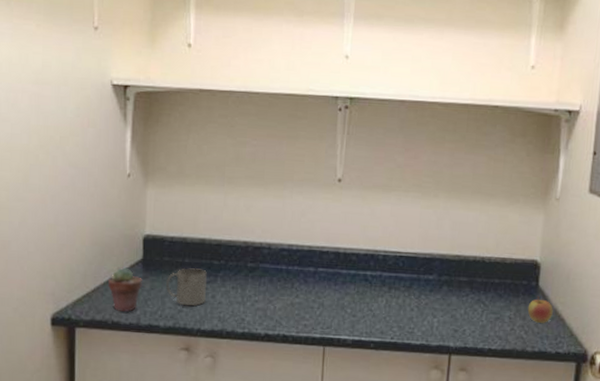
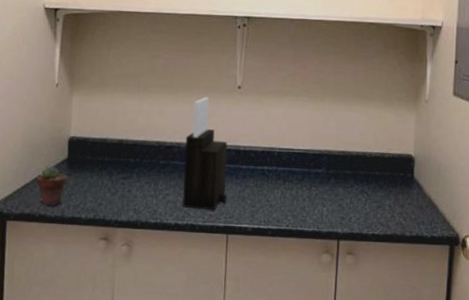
mug: present [166,268,207,307] -> none [88,165,124,200]
knife block: none [273,191,325,320] -> present [182,97,228,211]
apple: present [527,295,553,323] -> none [405,185,427,210]

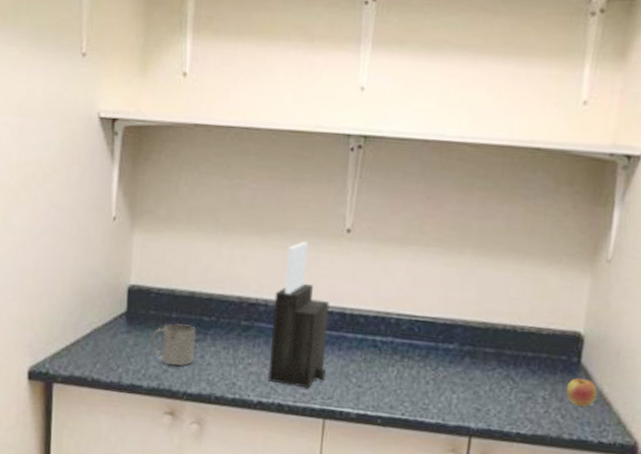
potted succulent: present [37,166,67,206] -> none [89,320,126,369]
mug: none [88,165,124,200] -> present [151,323,196,367]
apple: none [405,185,427,210] -> present [566,373,598,407]

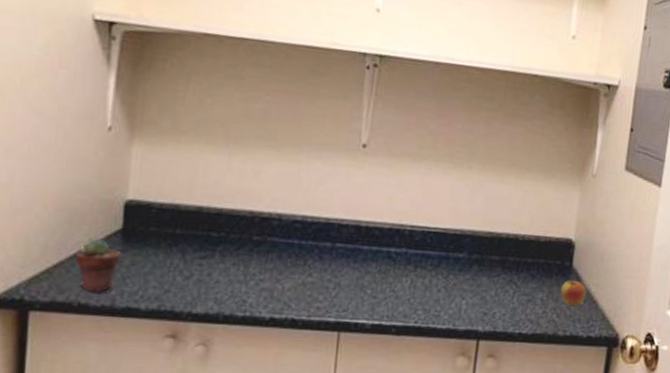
potted succulent: none [89,320,126,369] -> present [76,238,121,292]
mug: present [151,323,196,367] -> none [150,240,203,286]
knife block: present [267,242,330,389] -> none [281,156,345,302]

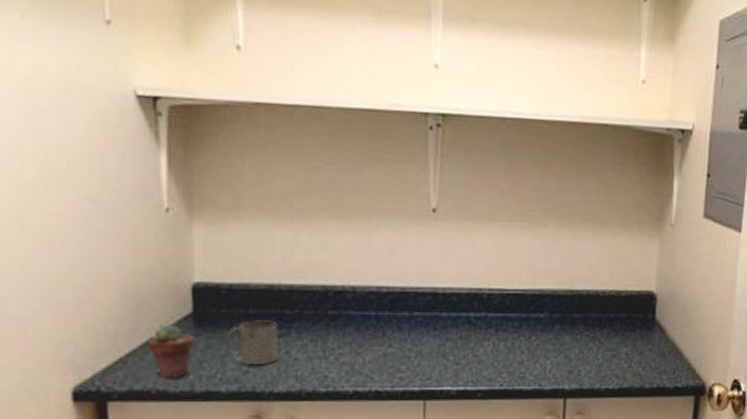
mug: none [150,240,203,286] -> present [226,320,278,366]
apple: present [560,276,586,306] -> none [644,328,671,357]

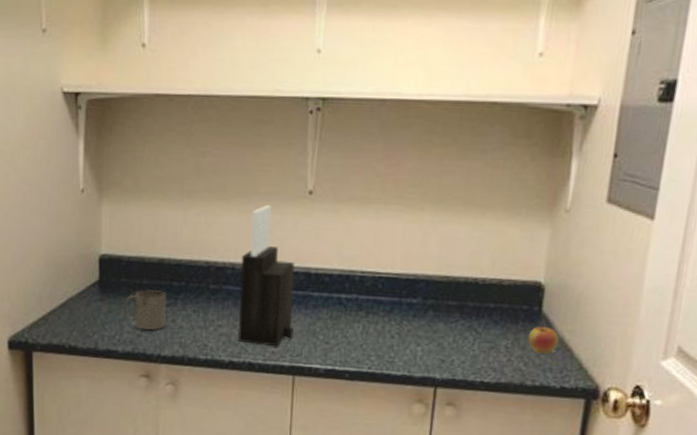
potted succulent: present [148,324,194,379] -> none [64,289,99,336]
knife block: none [362,224,422,372] -> present [237,205,295,347]
apple: none [644,328,671,357] -> present [527,322,559,354]

